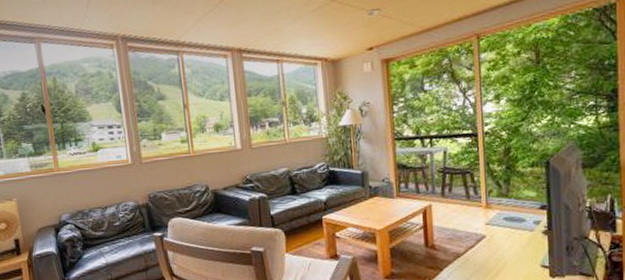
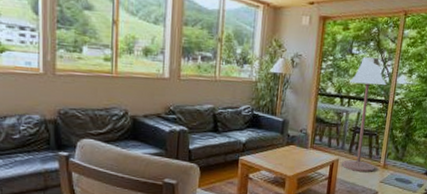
floor lamp: none [427,89,476,216] -> present [342,57,387,173]

